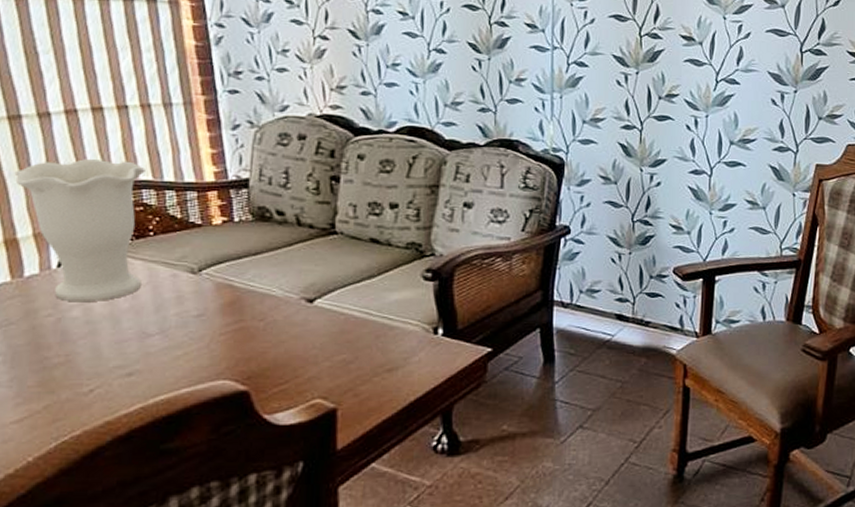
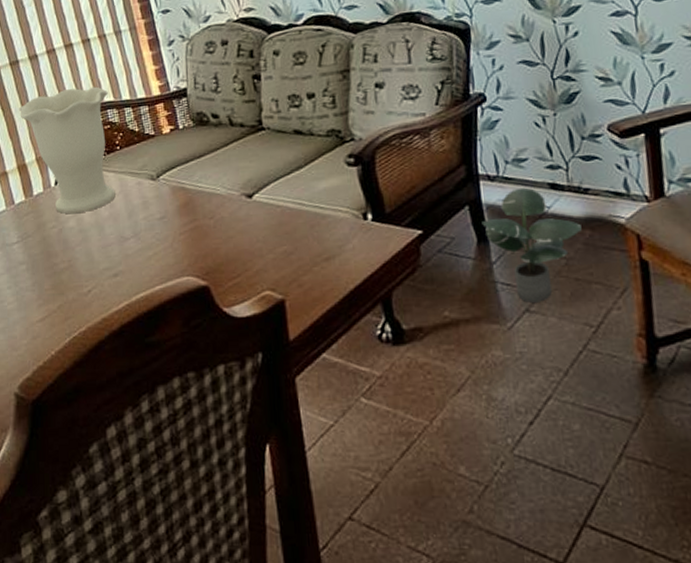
potted plant: none [550,316,639,420] -> present [482,187,582,303]

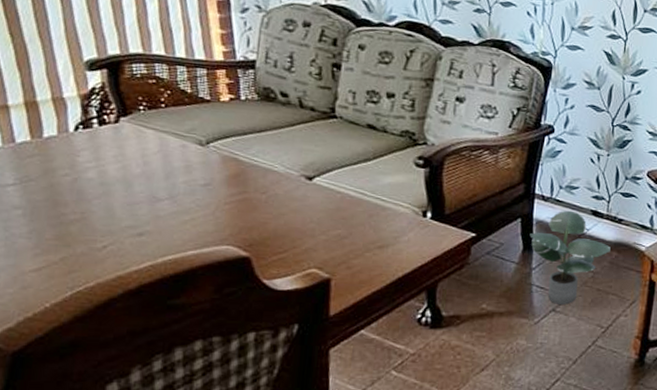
vase: present [18,86,115,215] -> none [34,30,159,166]

